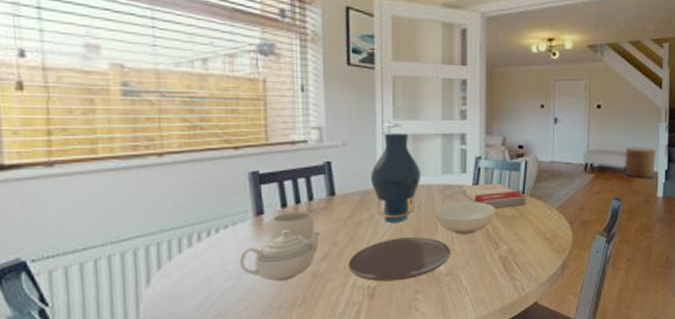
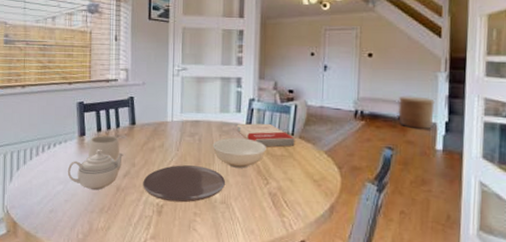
vase: present [370,133,421,223] -> none [162,75,202,152]

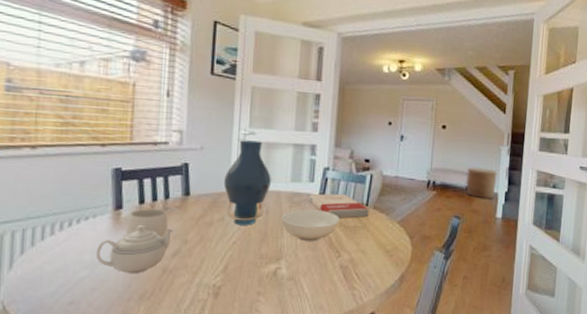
plate: present [143,165,226,203] -> none [196,240,295,282]
vase: none [162,75,202,152] -> present [223,140,271,225]

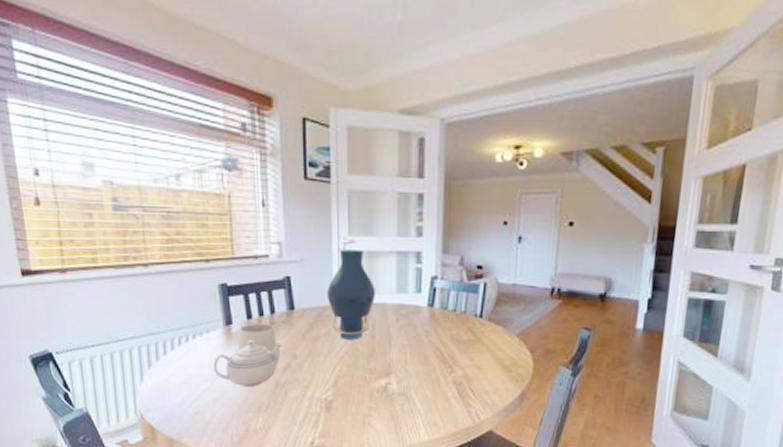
bowl: present [281,209,340,241] -> none [388,322,451,356]
book: present [308,193,369,219] -> none [416,304,484,332]
basket: present [466,167,497,199] -> none [598,270,639,308]

